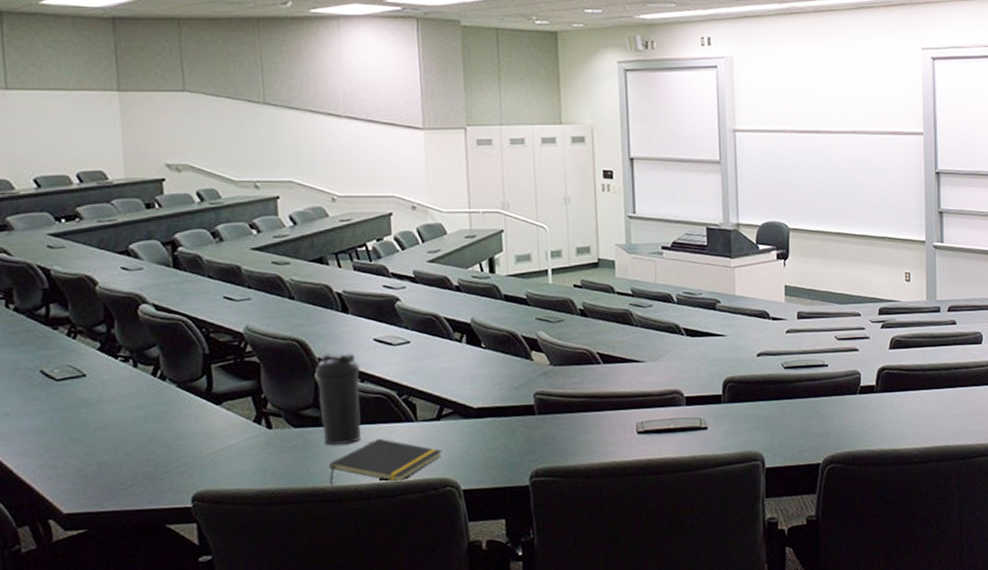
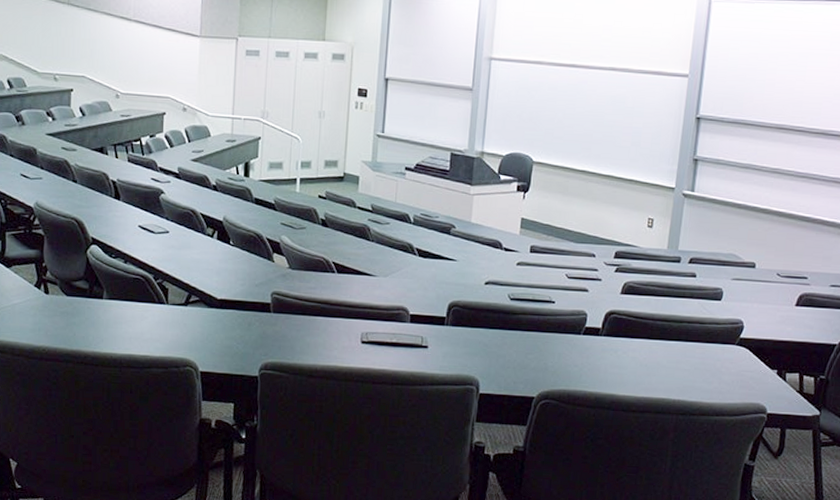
water bottle: present [315,352,361,445] -> none [88,234,124,316]
notepad: present [328,438,443,484] -> none [90,315,187,356]

